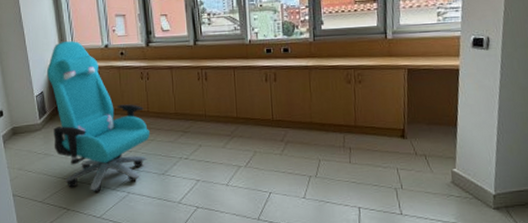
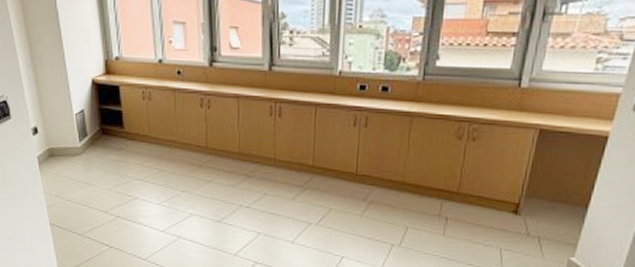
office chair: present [46,41,150,192] -> none [87,50,207,232]

